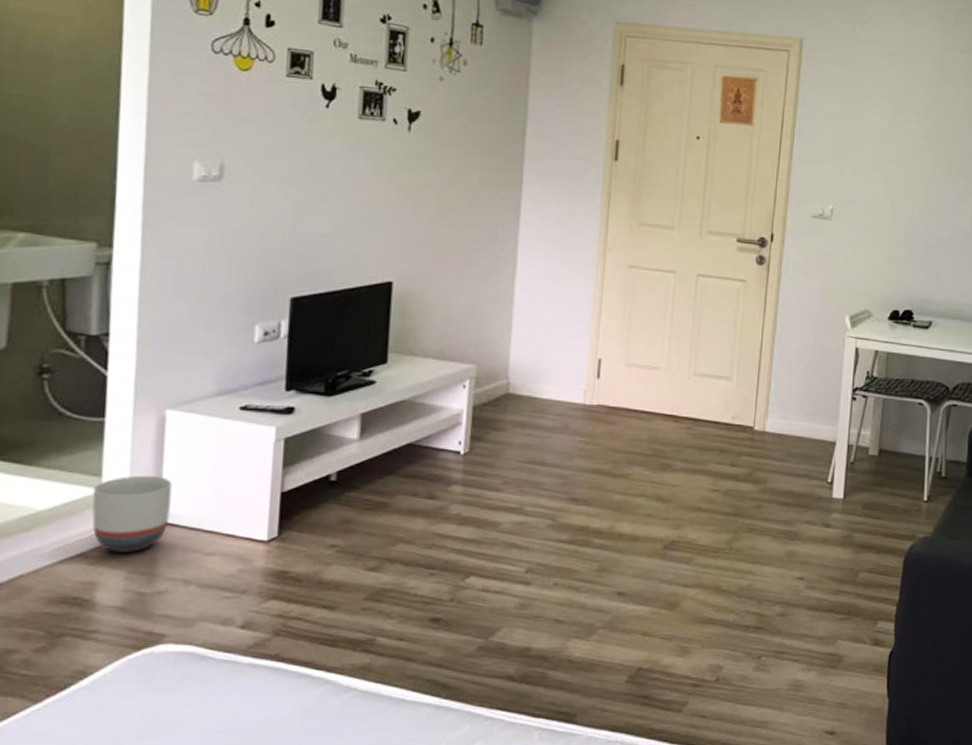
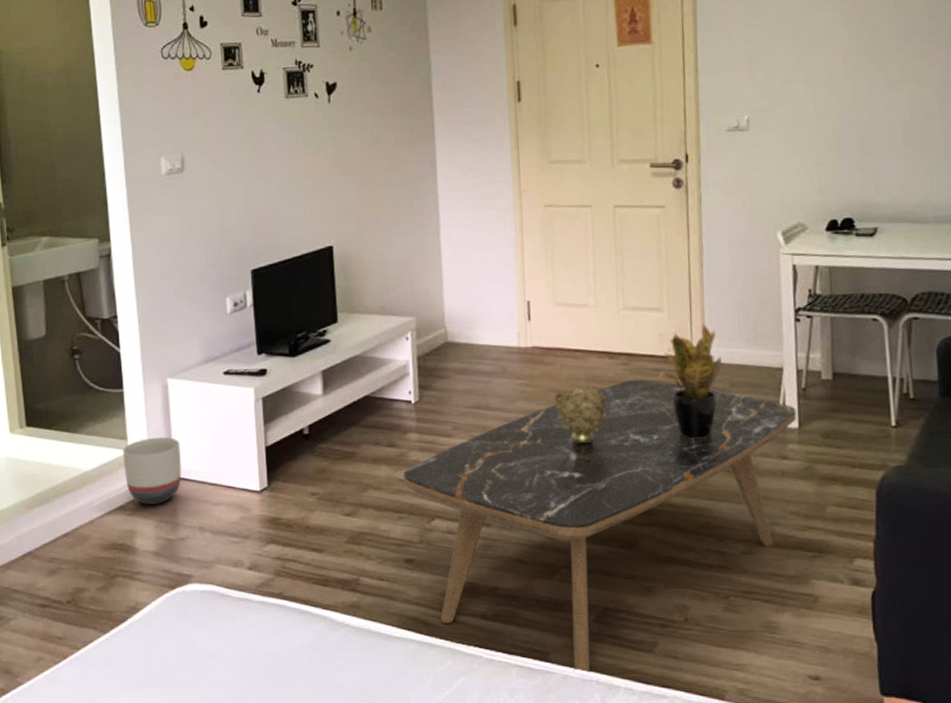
coffee table: none [440,445,843,733] -> present [403,380,797,672]
decorative bowl: none [615,449,668,505] -> present [555,387,607,444]
potted plant: none [719,395,781,506] -> present [657,323,722,440]

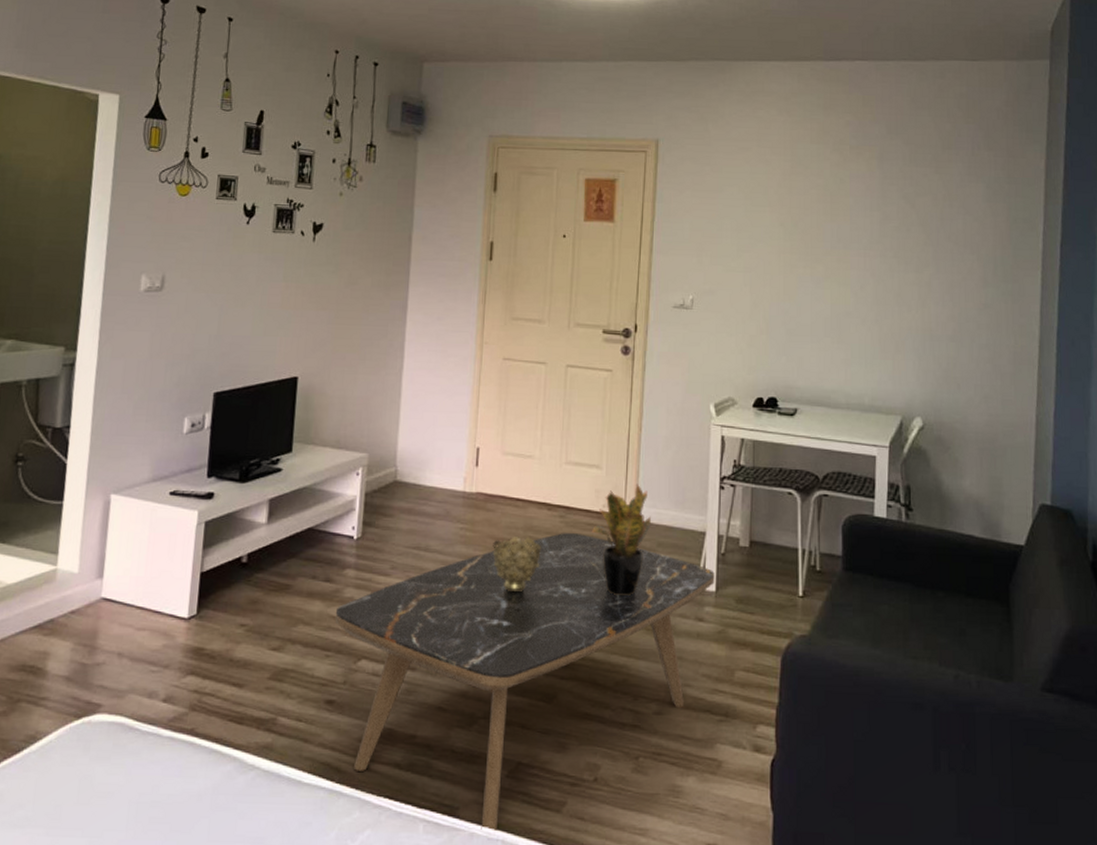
planter: present [123,436,182,505] -> none [48,554,113,625]

